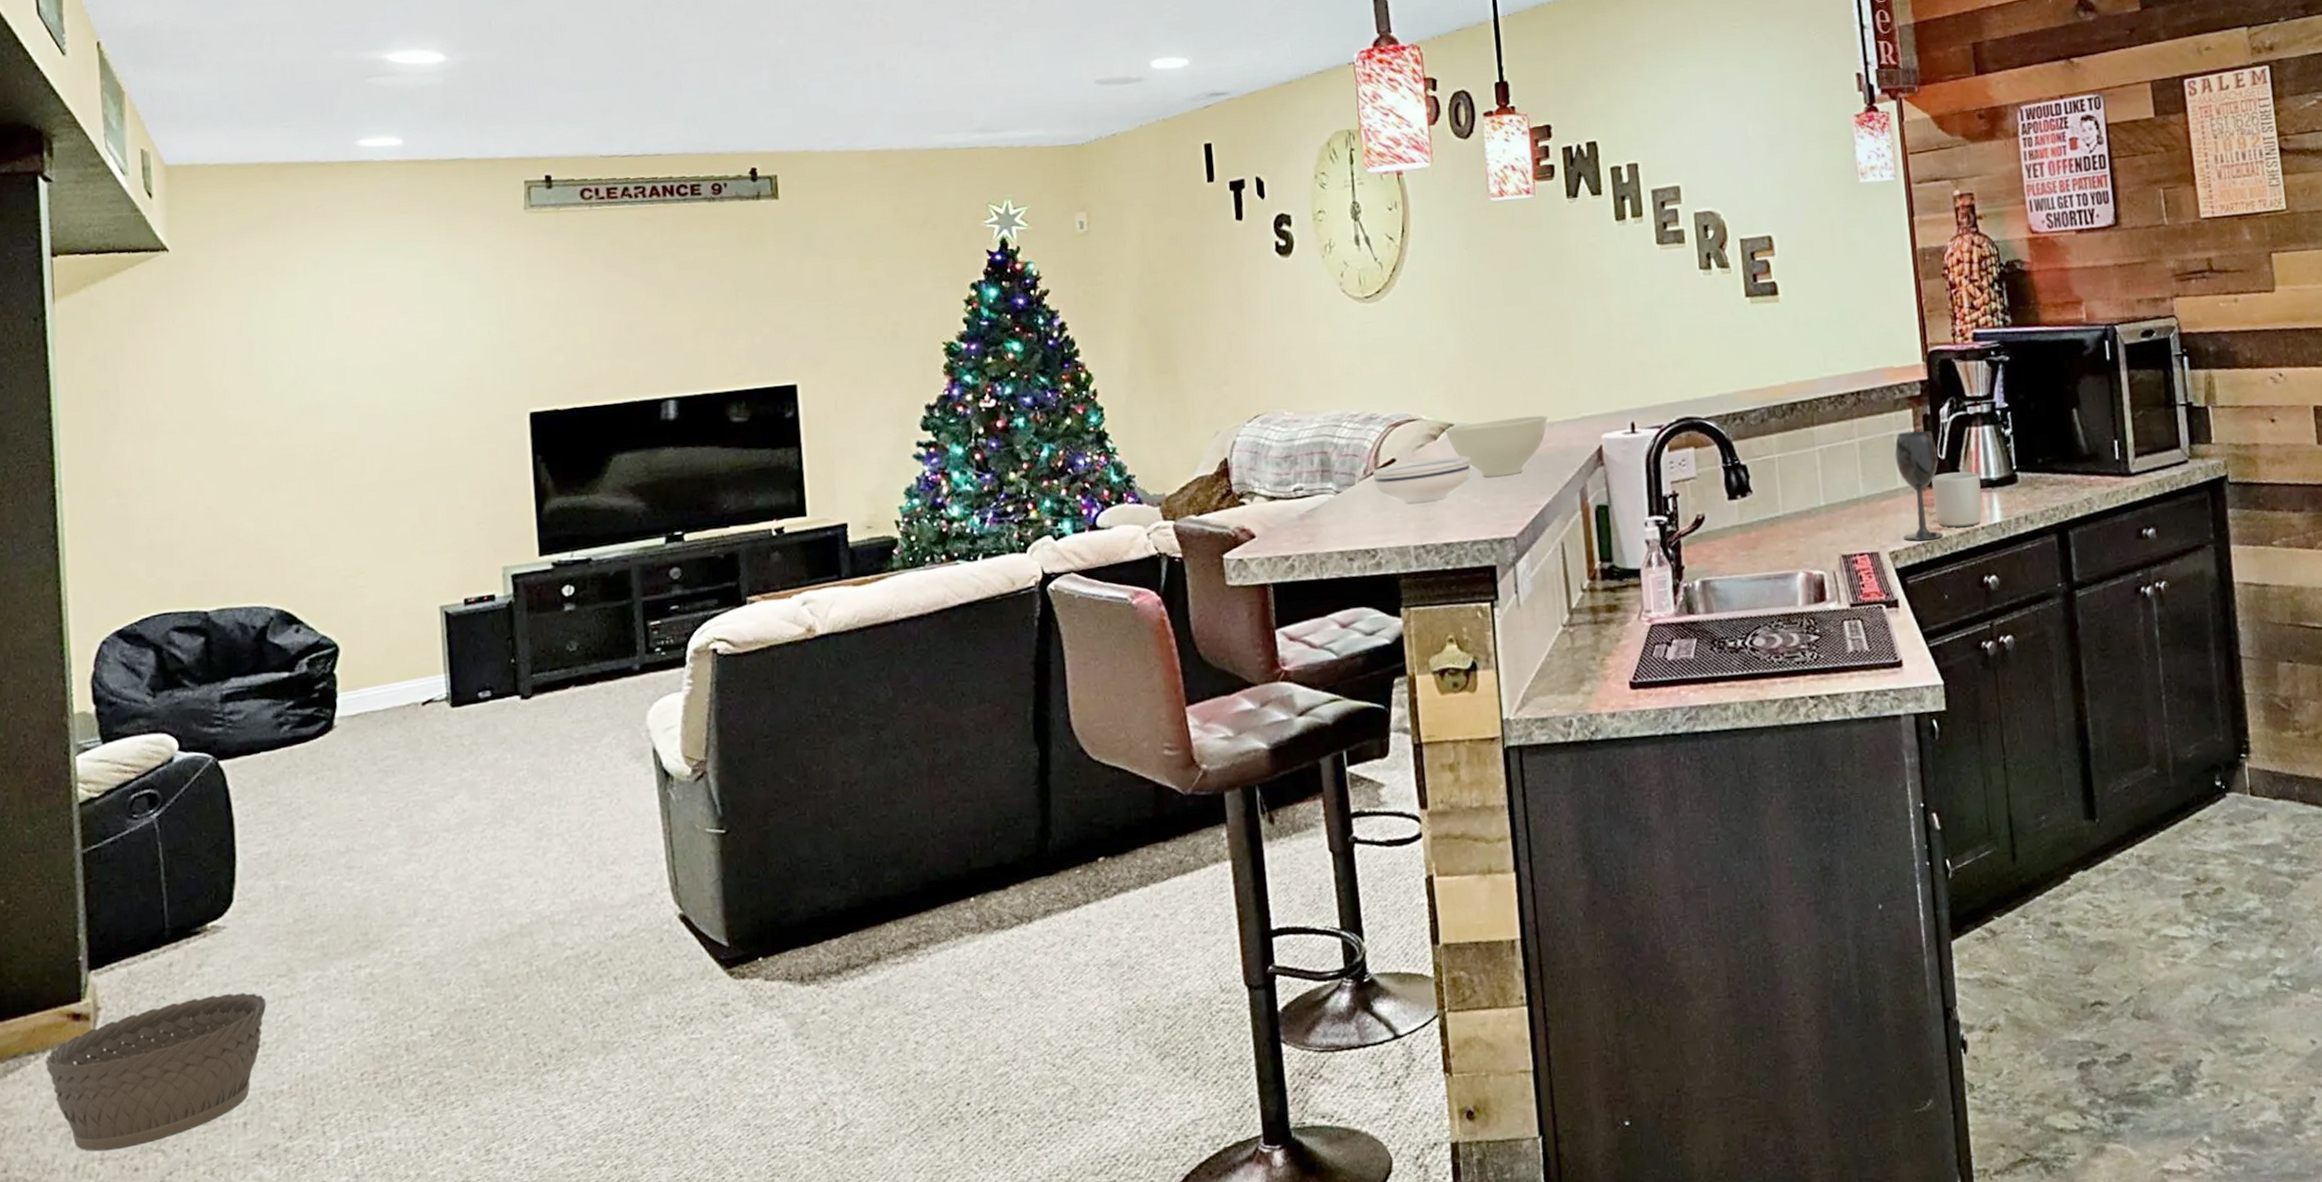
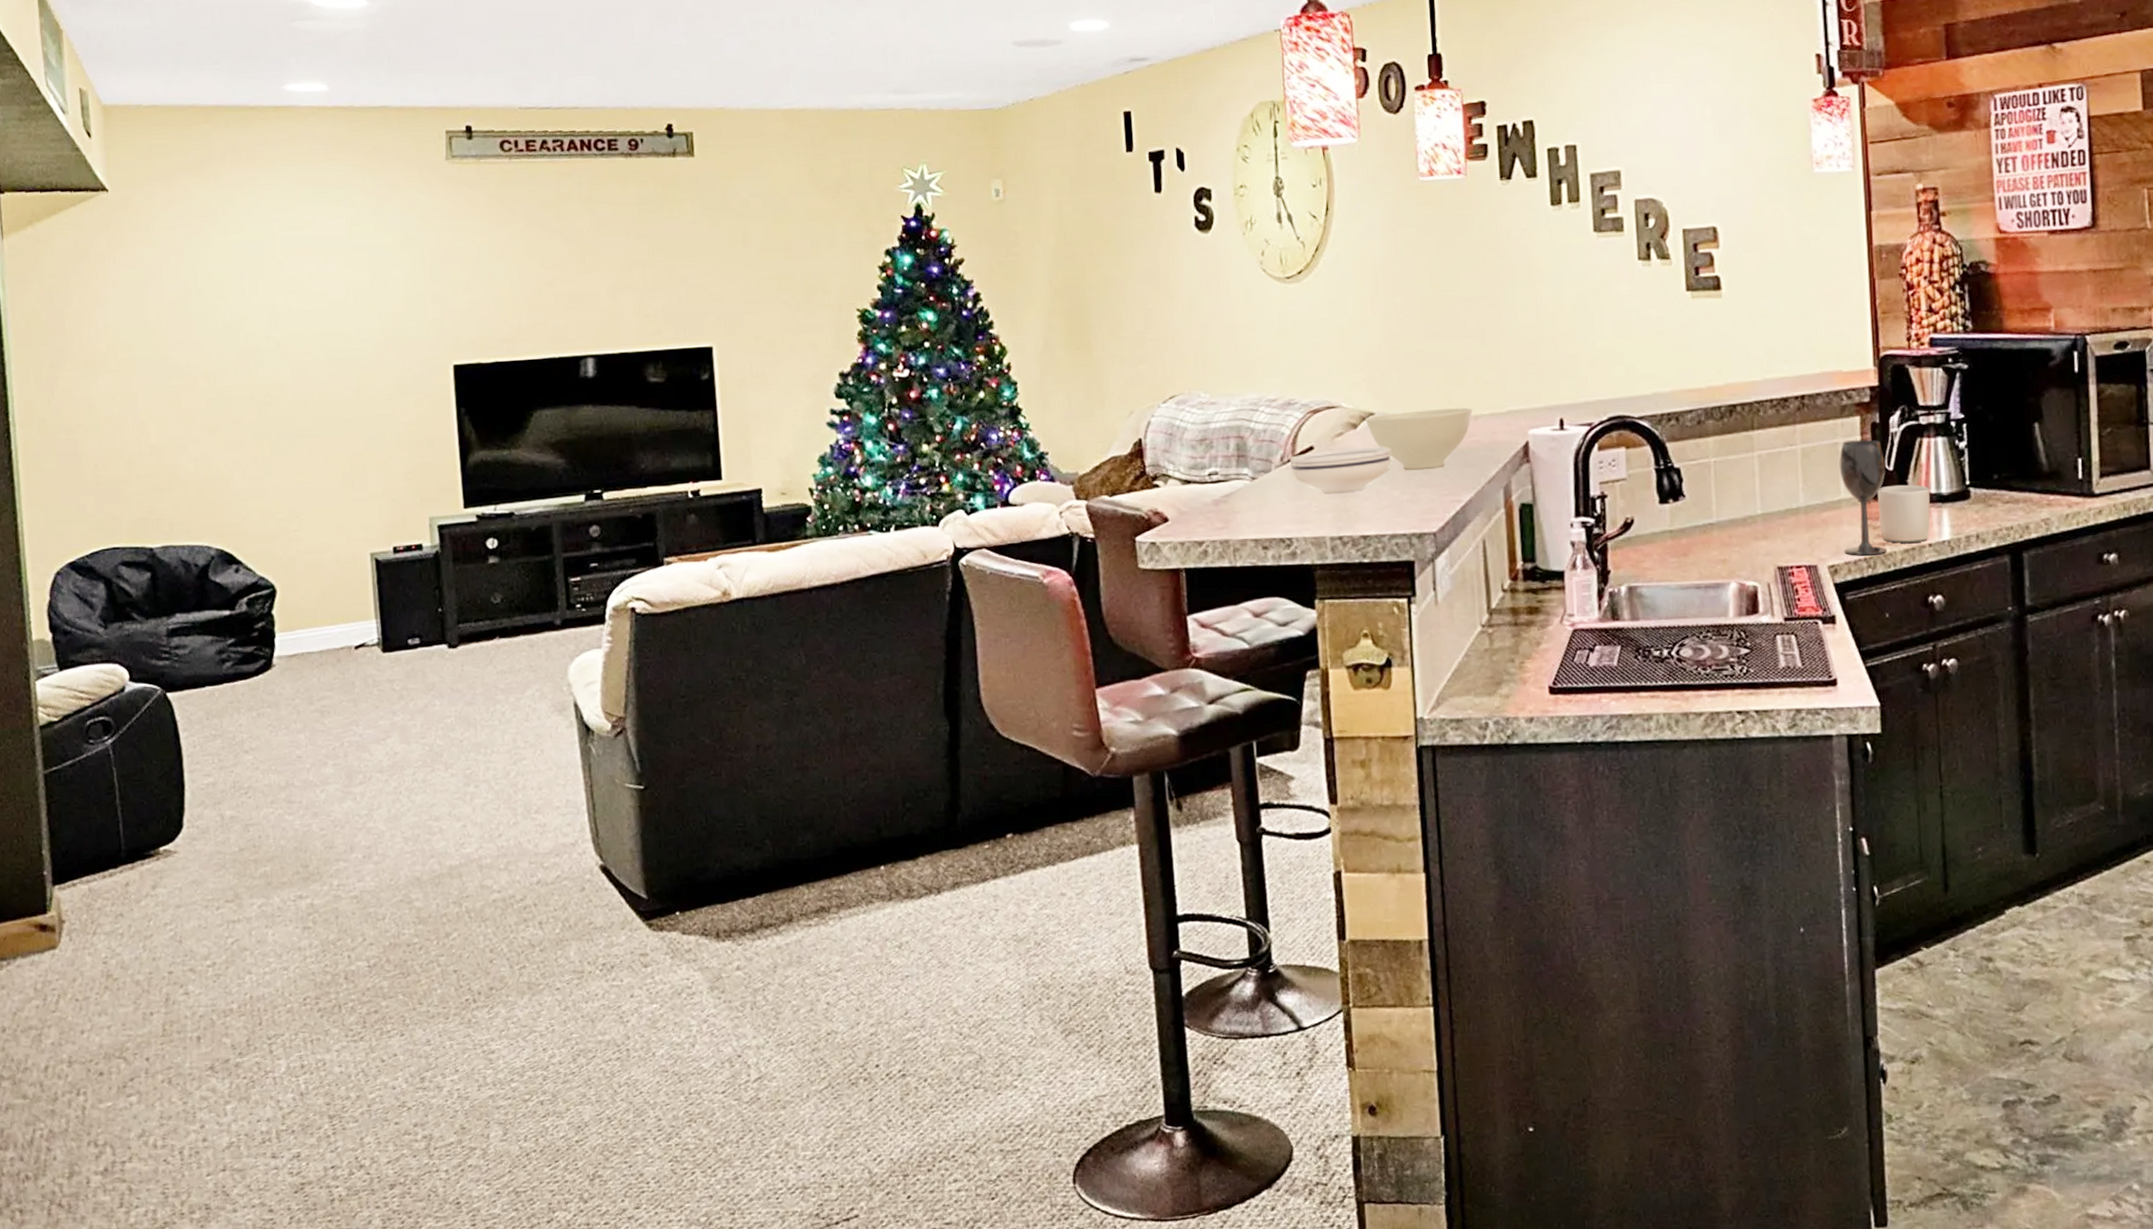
basket: present [45,992,267,1151] -> none [16,914,216,1054]

